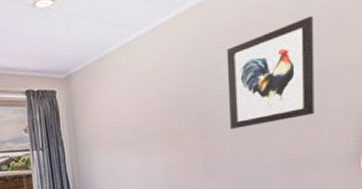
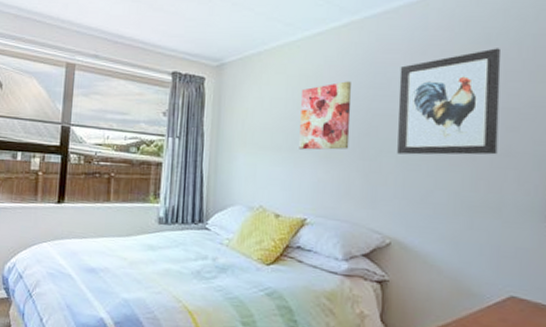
wall art: none [143,71,189,141] -> present [299,81,352,150]

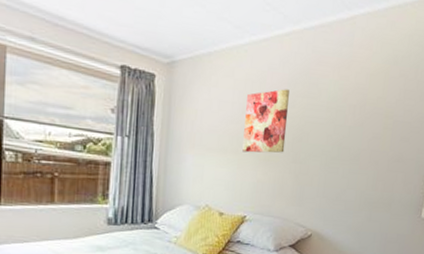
wall art: present [397,48,502,155] -> none [322,69,404,161]

